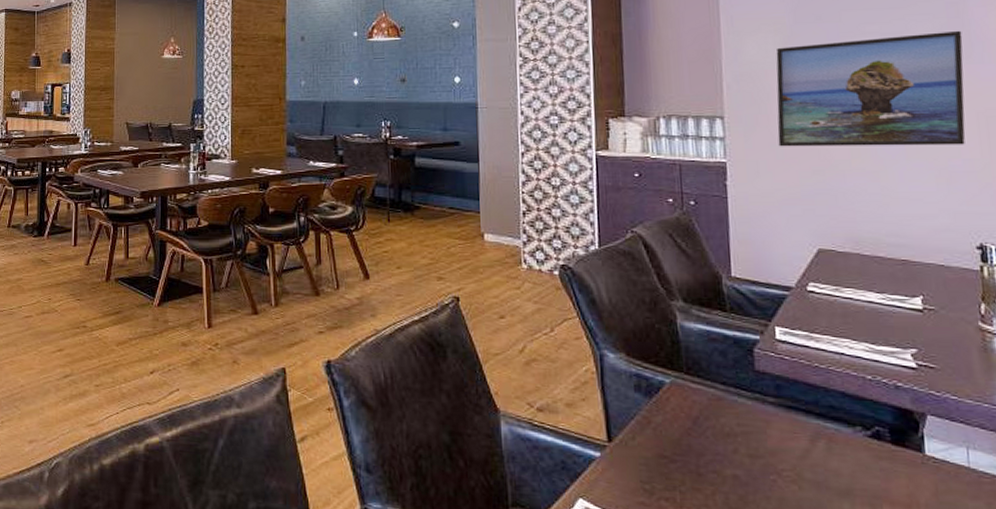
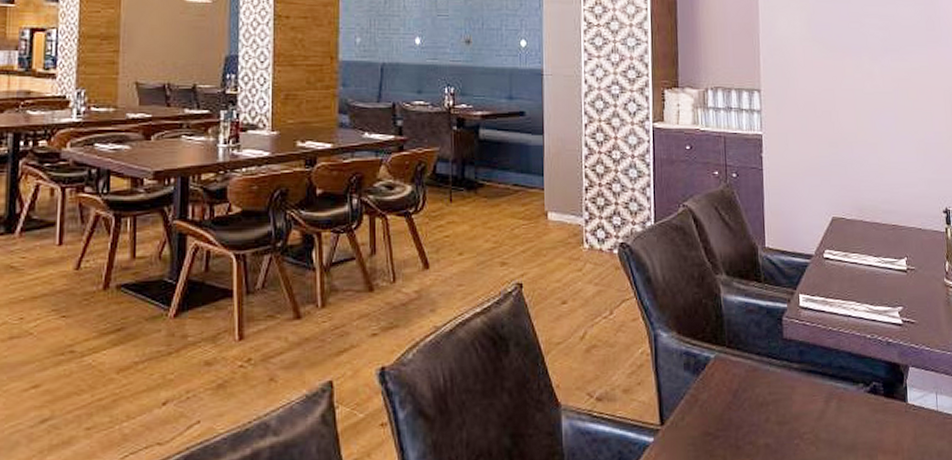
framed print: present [775,30,966,147] -> none [801,16,936,120]

